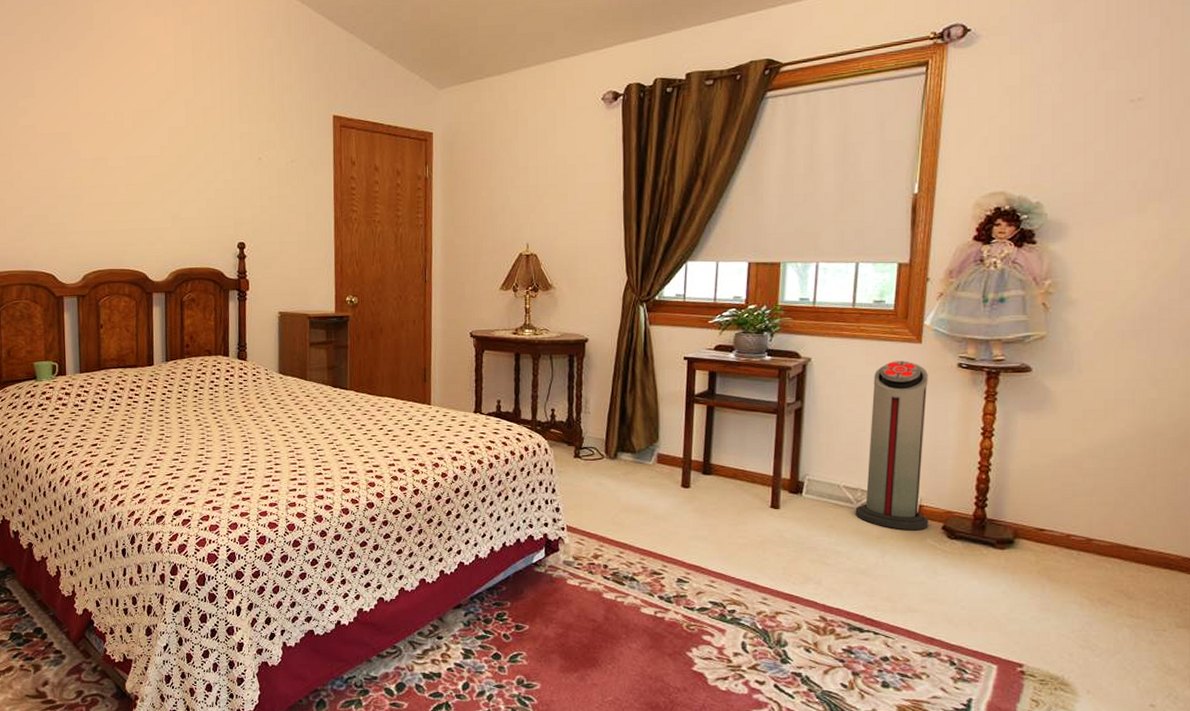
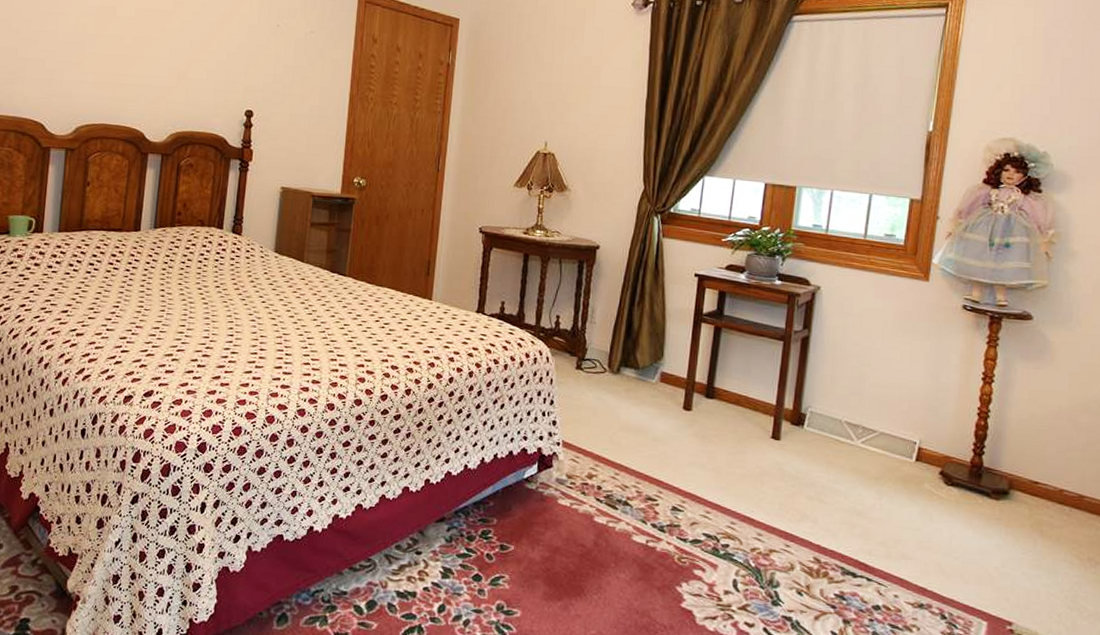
air purifier: present [855,361,928,531] -> none [855,297,934,474]

